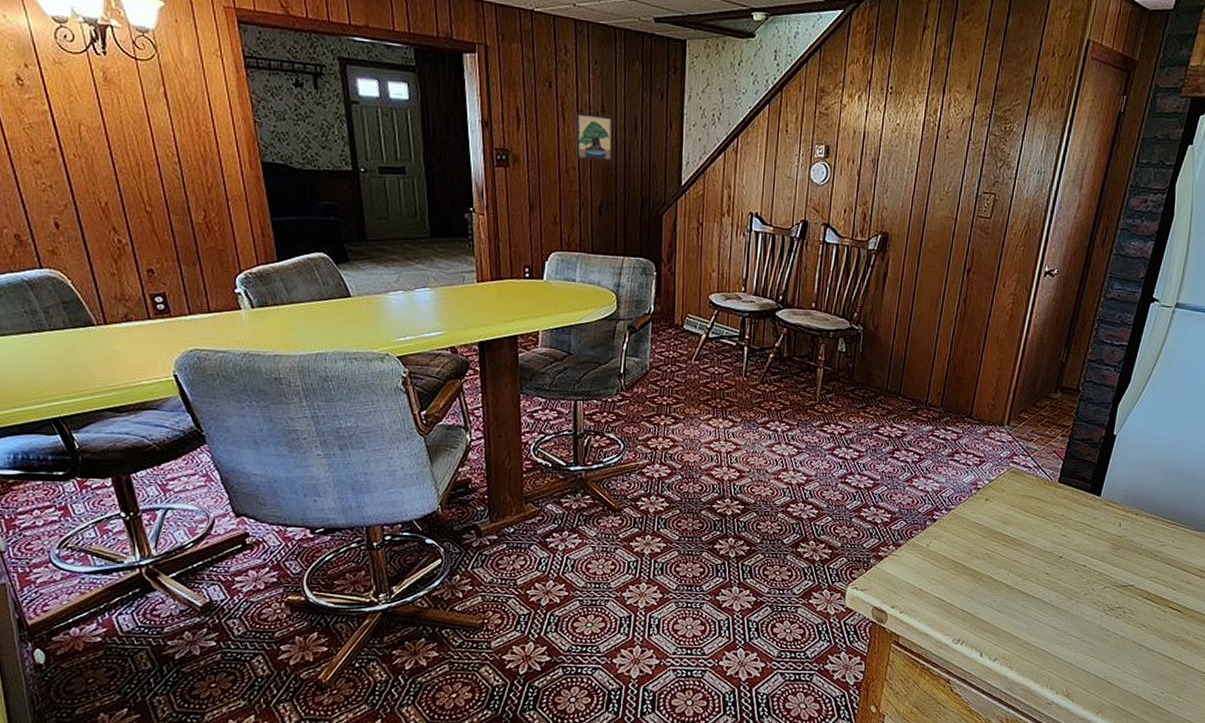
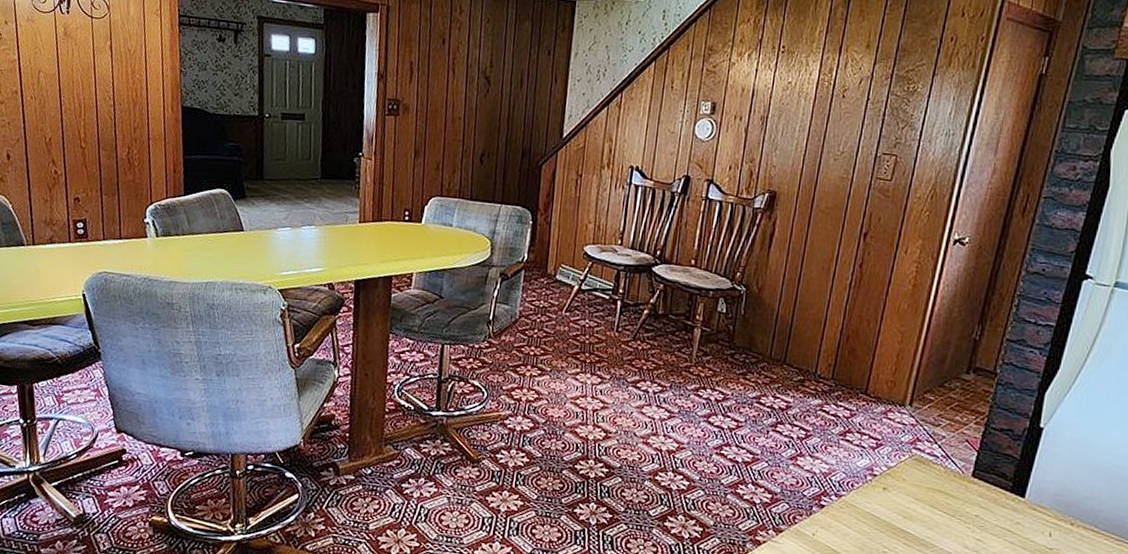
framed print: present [575,112,614,162] -> none [462,66,501,113]

